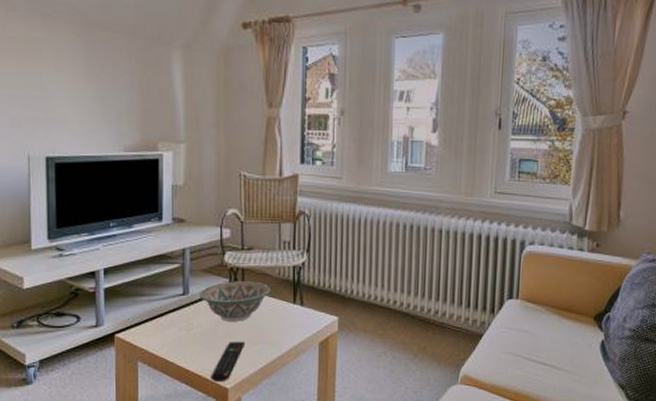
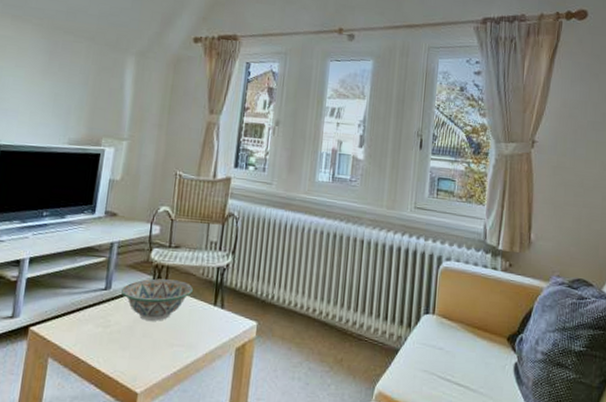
remote control: present [211,341,246,382] -> none [121,342,162,386]

